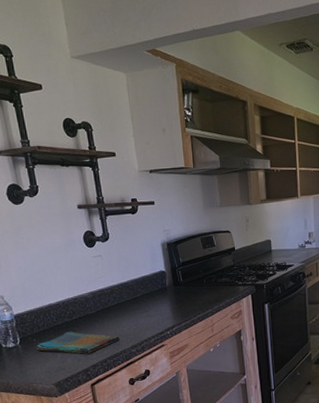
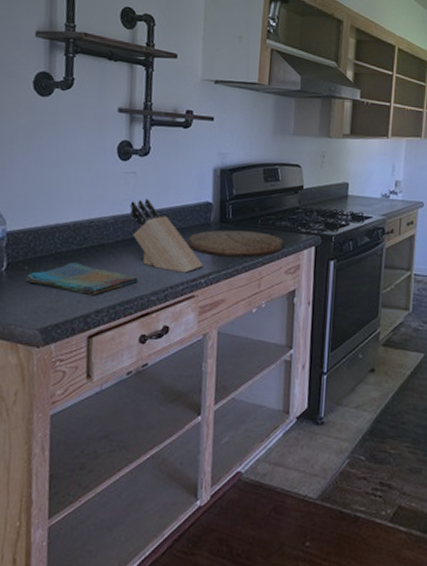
knife block: none [102,275,167,329] -> present [130,199,203,273]
cutting board: none [152,289,226,313] -> present [188,230,283,258]

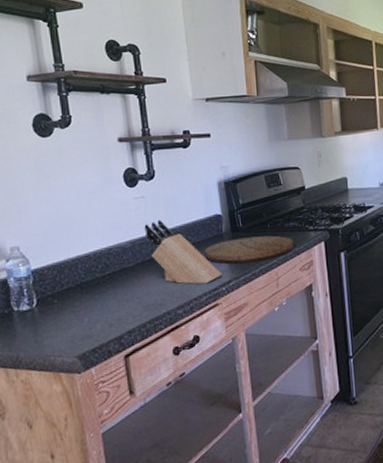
dish towel: present [25,262,138,295] -> none [57,289,163,318]

